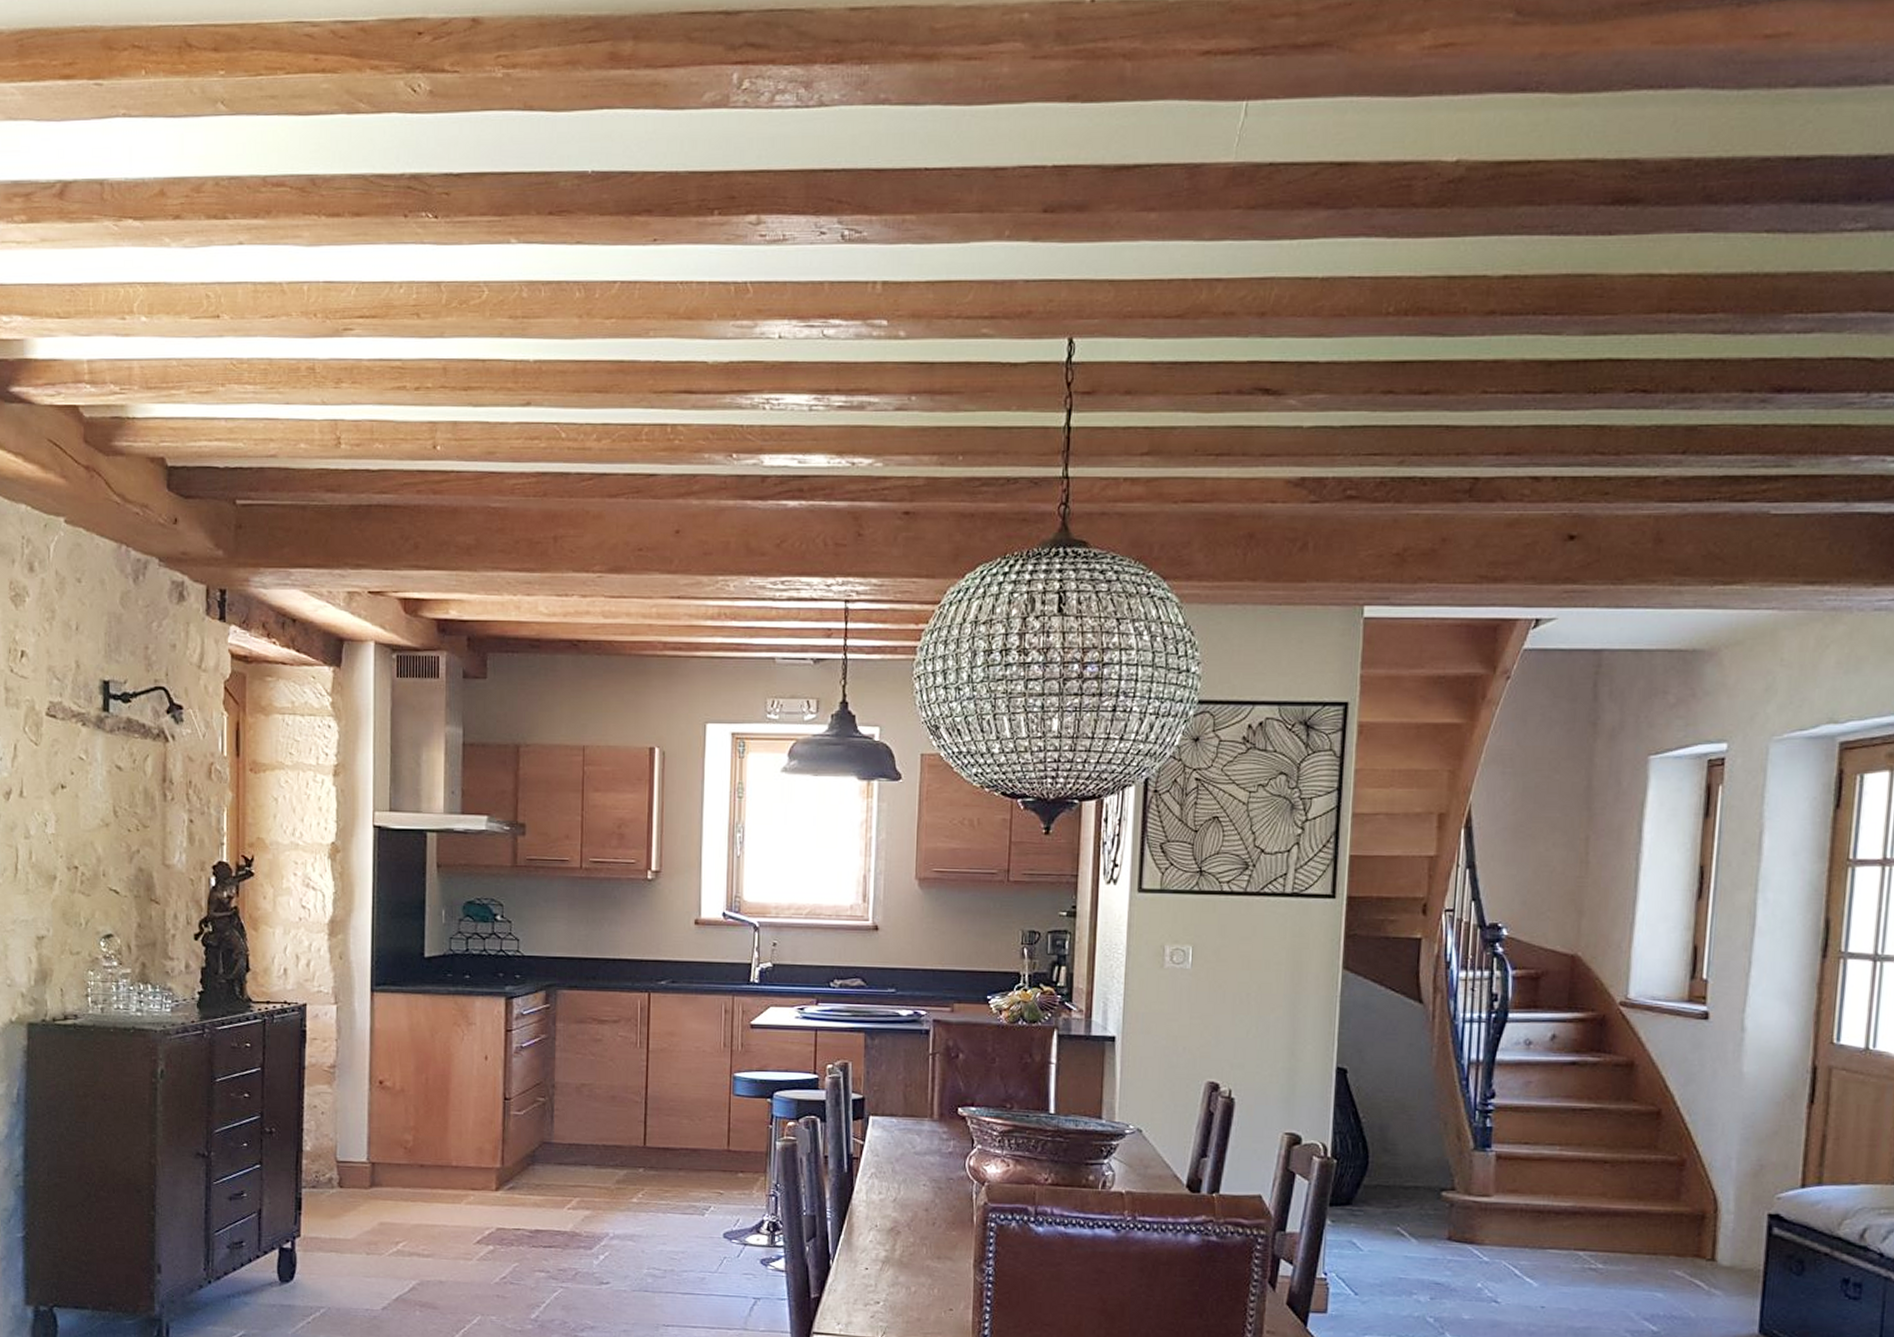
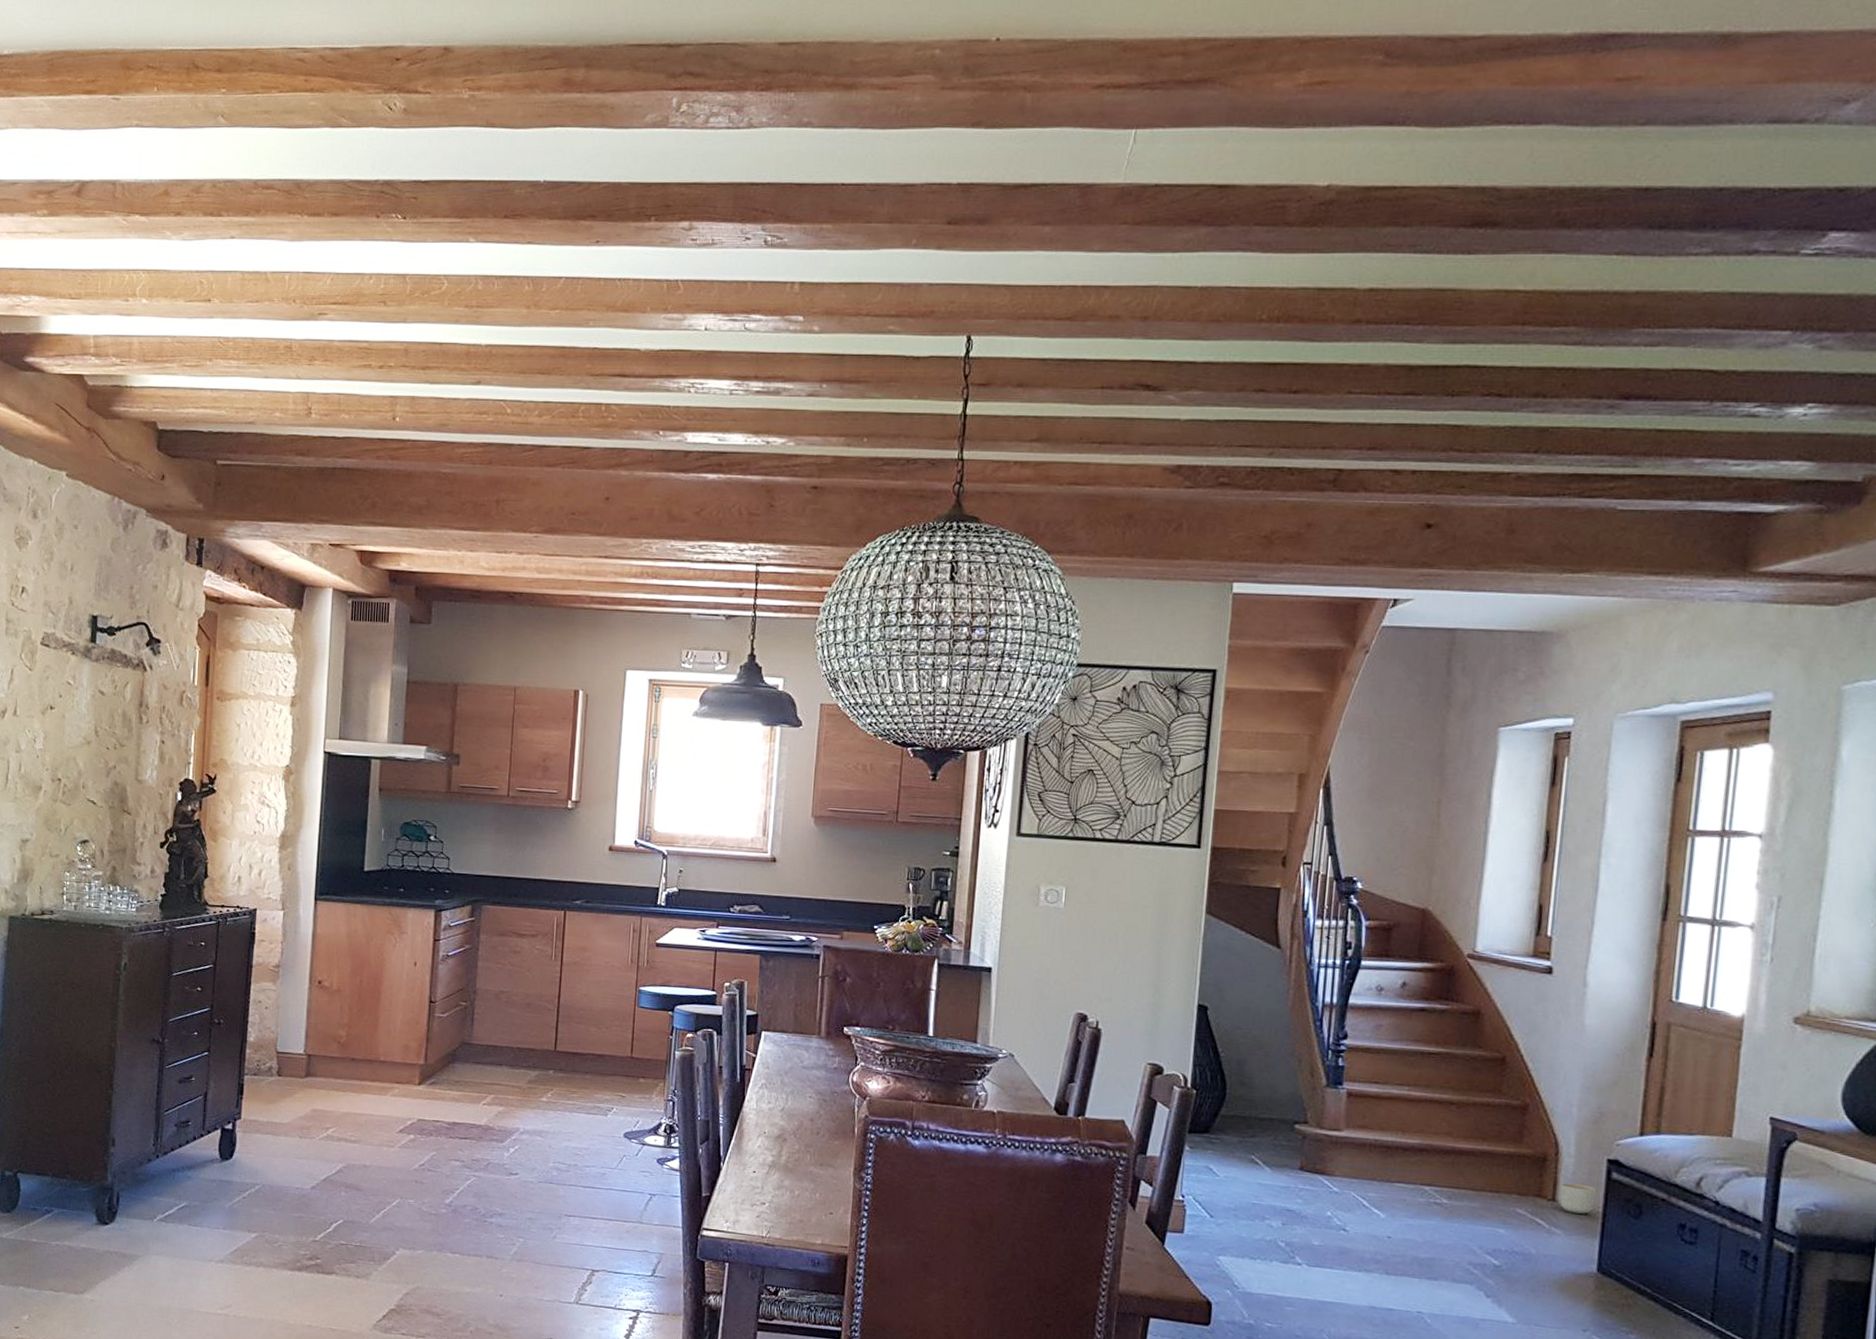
planter: none [1719,1241,1756,1273] -> present [1559,1183,1595,1214]

